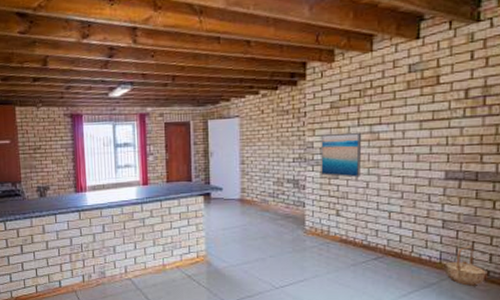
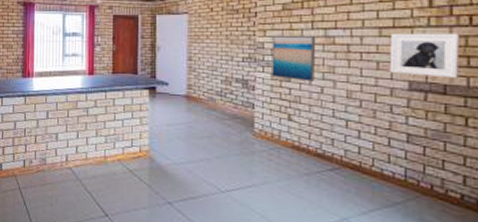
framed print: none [428,122,492,166] -> present [389,33,460,79]
basket: present [444,245,486,286] -> none [410,164,460,210]

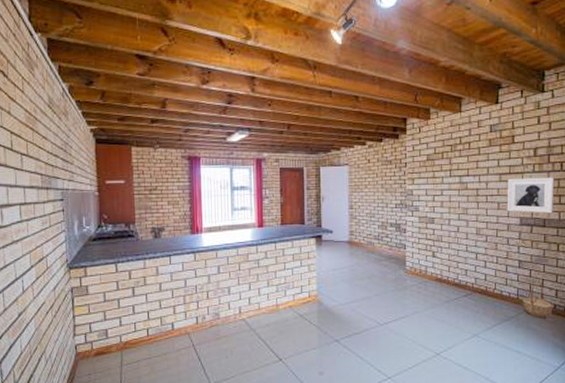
wall art: present [272,36,316,82] -> none [419,183,453,222]
basket: none [410,164,460,210] -> present [521,283,553,318]

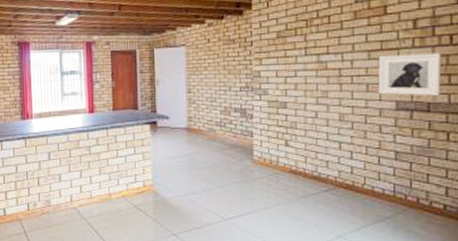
basket: present [521,283,553,318] -> none [399,178,442,221]

